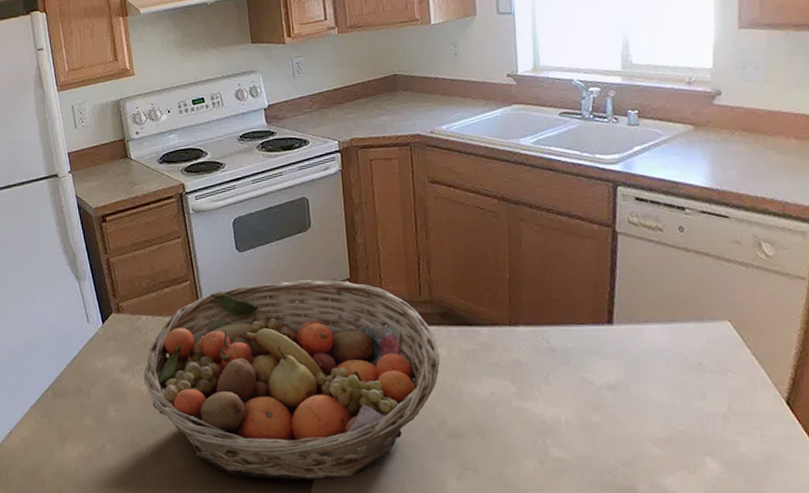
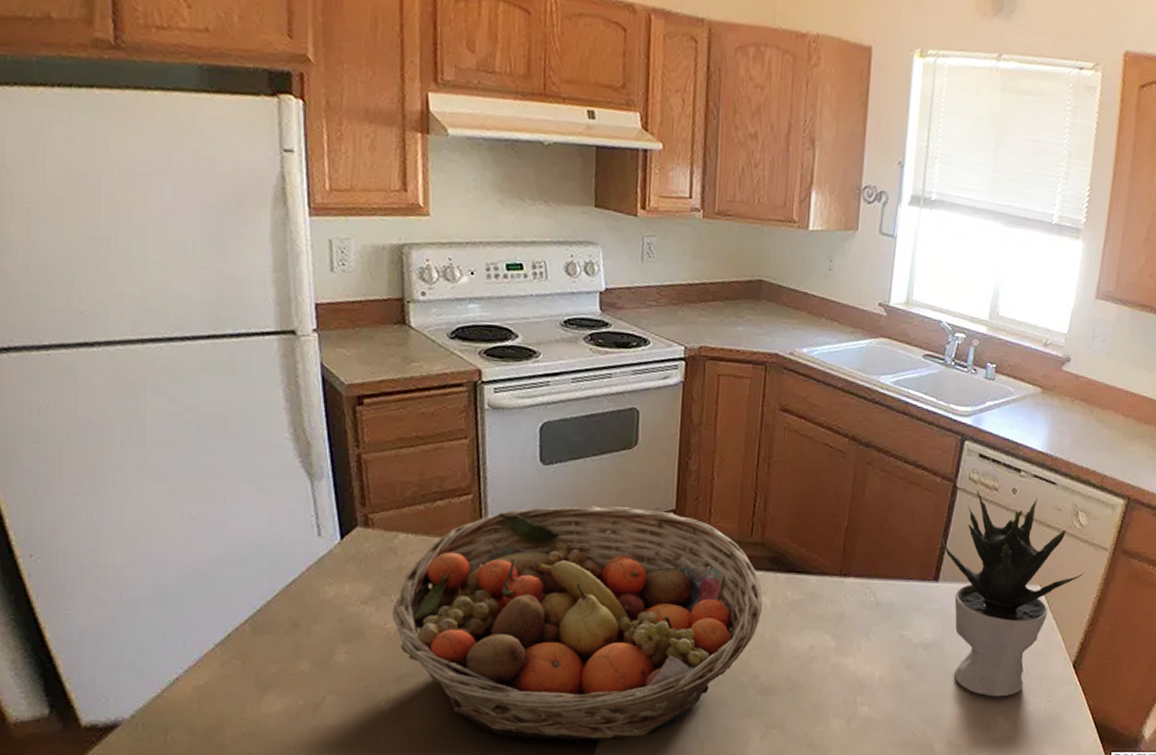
potted plant: none [607,233,780,437] -> present [940,491,1084,697]

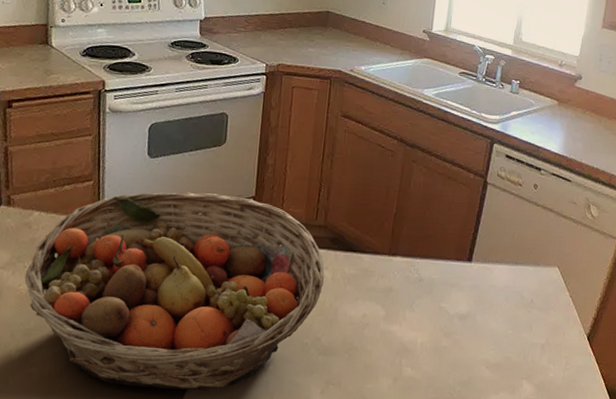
potted plant: present [940,491,1084,697] -> none [473,186,596,364]

